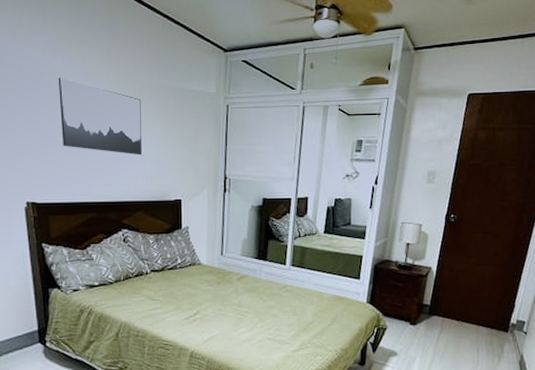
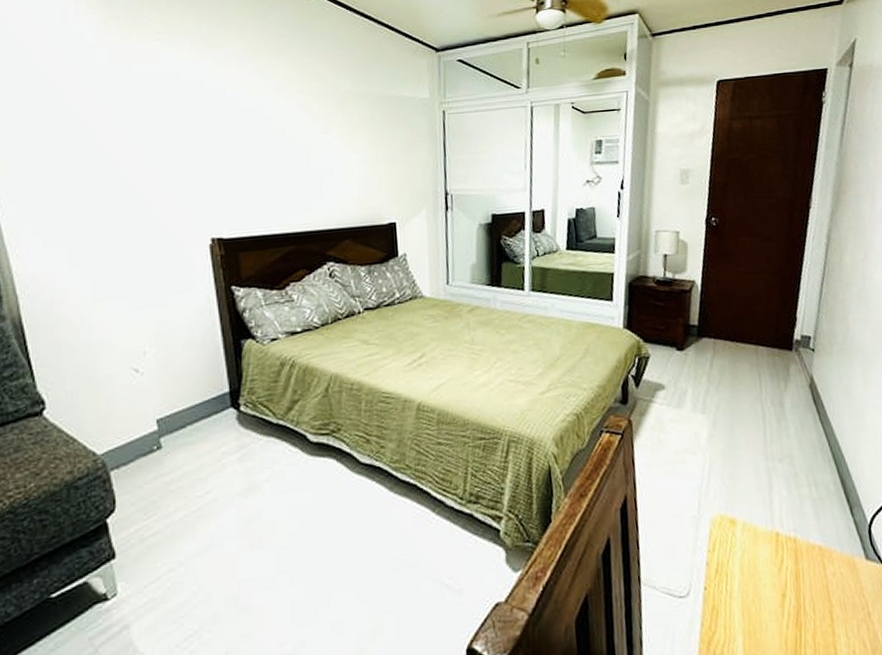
wall art: present [58,78,141,155] -> none [244,92,346,175]

